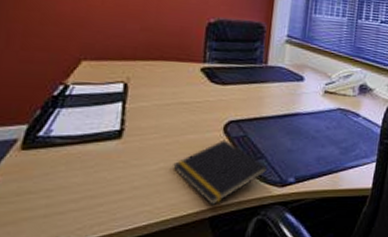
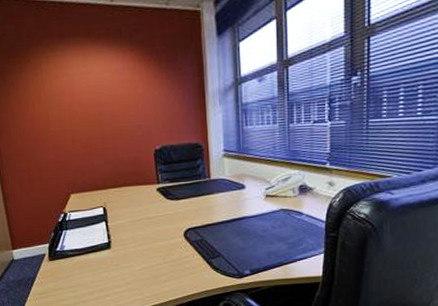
notepad: present [173,139,268,205] -> none [151,243,226,294]

